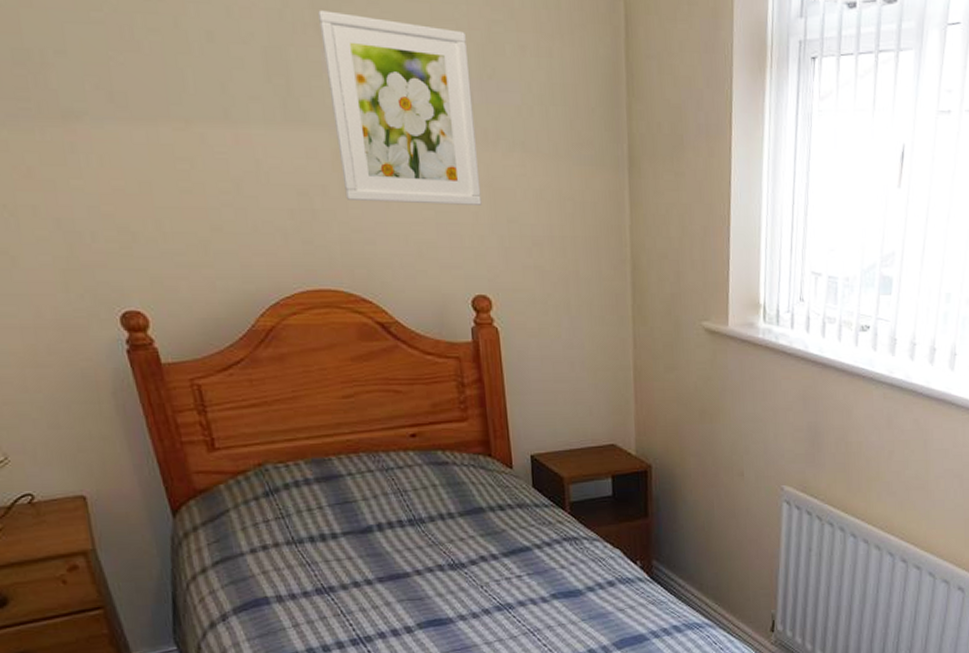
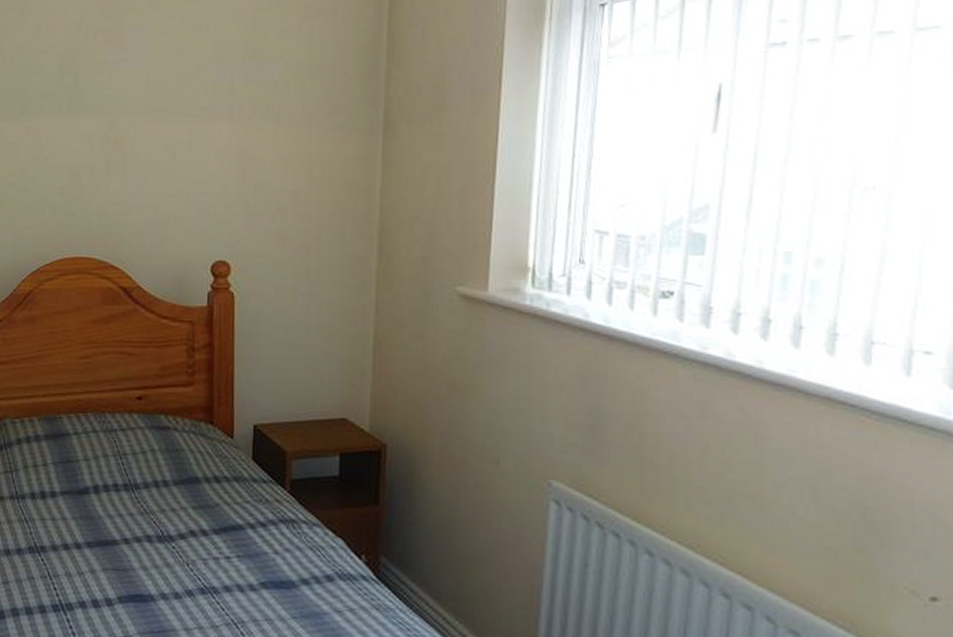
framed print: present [318,10,482,205] -> none [108,18,234,177]

